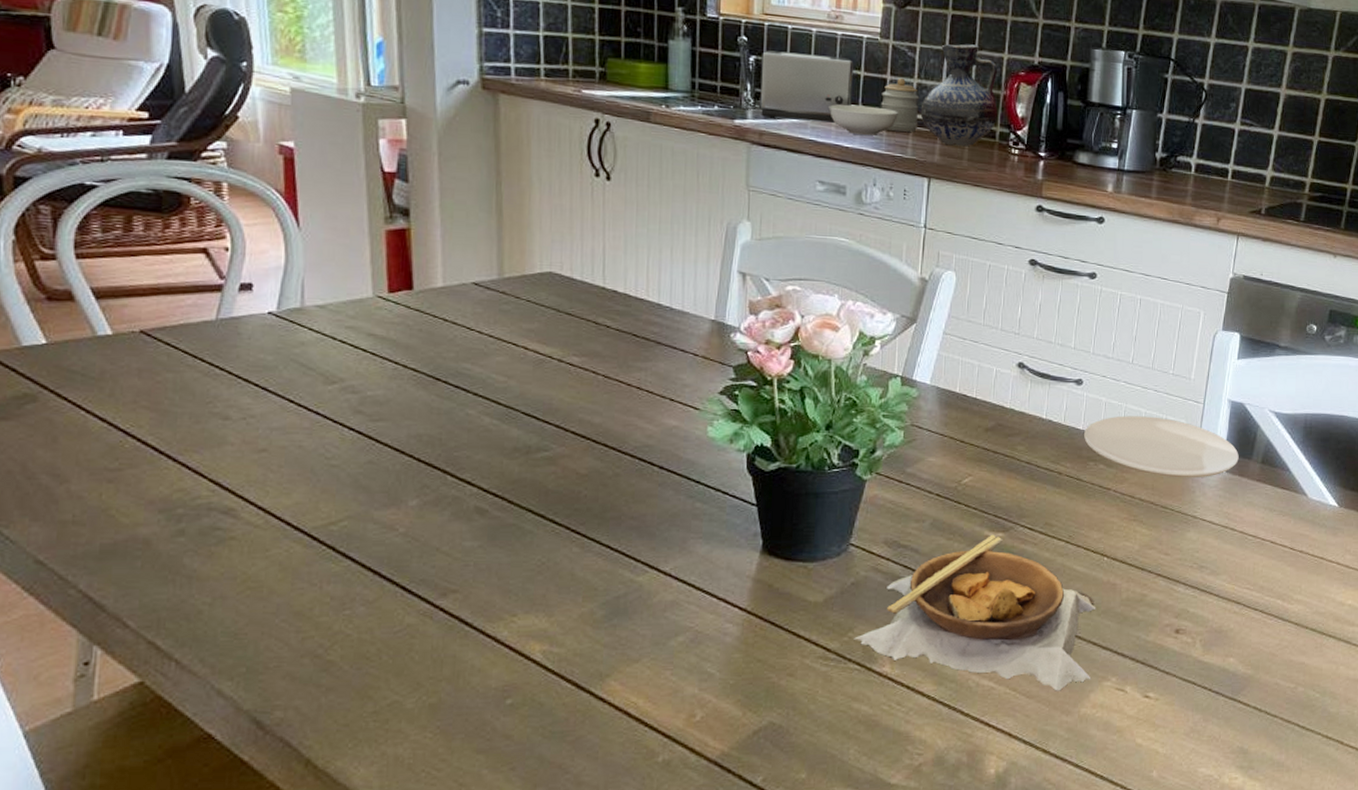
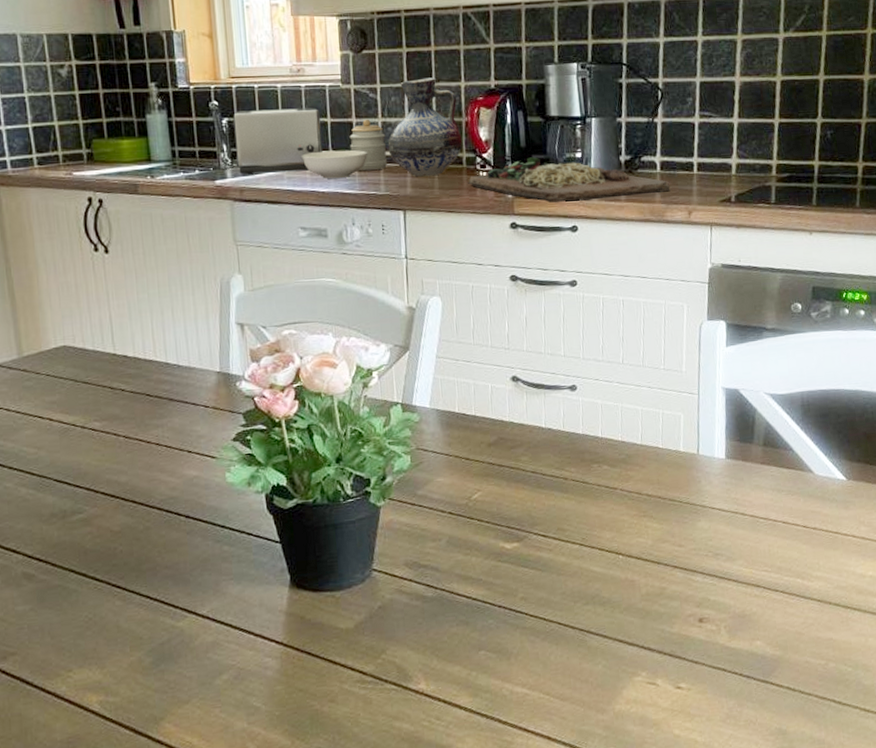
soup bowl: present [854,534,1096,691] -> none [387,545,622,691]
cutting board: none [998,141,1202,195] -> present [468,157,671,204]
plate: present [1084,416,1239,478] -> none [584,412,740,470]

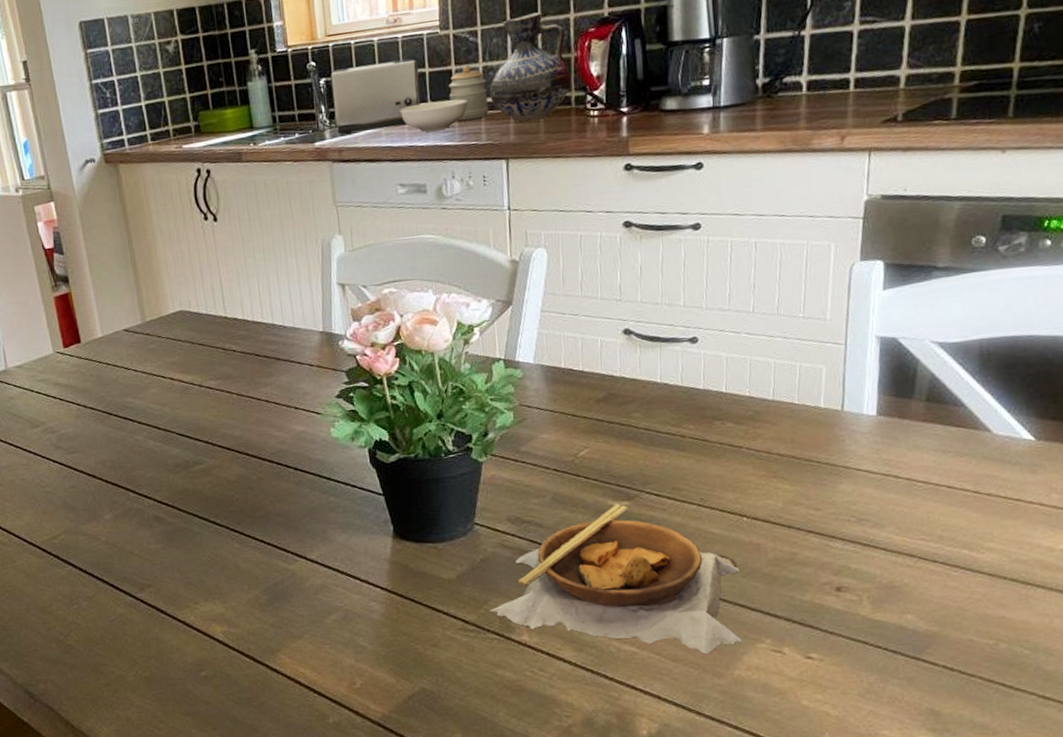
soup bowl: none [387,545,622,691] -> present [489,503,743,655]
cutting board: present [468,157,671,204] -> none [577,89,819,140]

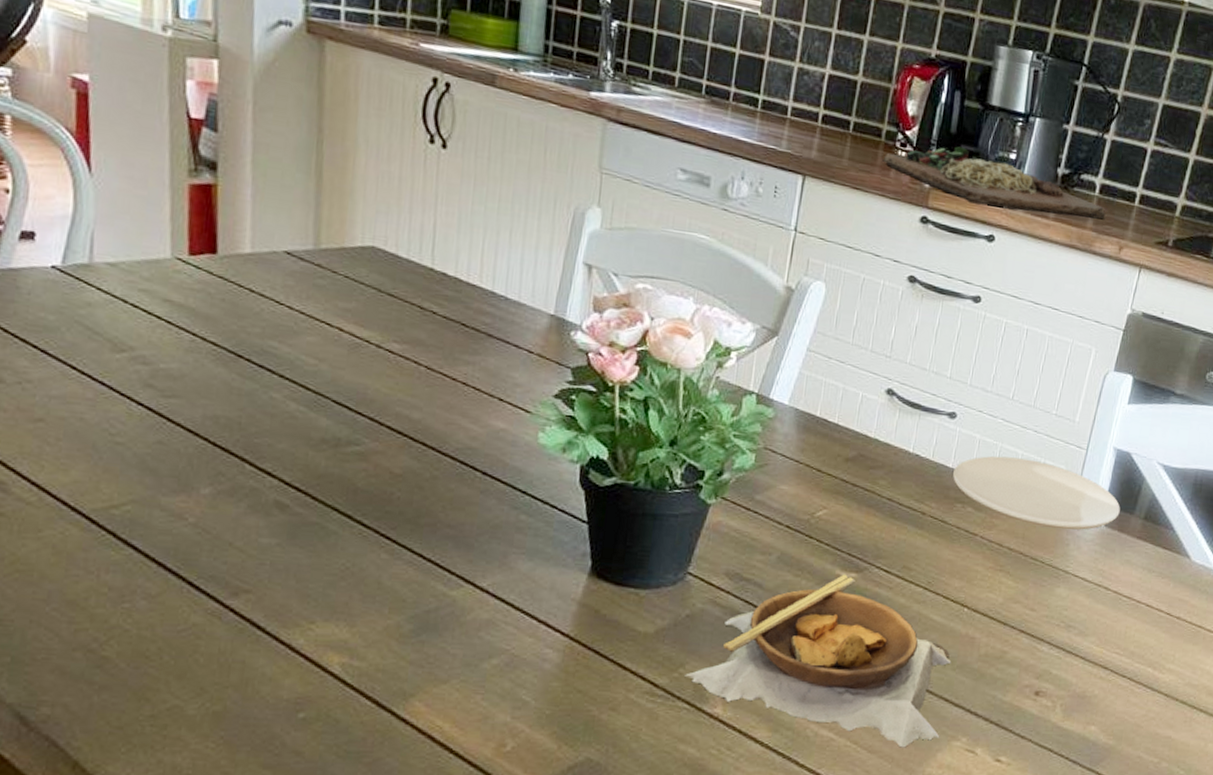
toaster: present [331,58,424,134] -> none [618,15,733,103]
bowl: present [399,99,469,132] -> none [697,83,776,123]
jar: present [448,65,489,120] -> none [756,59,800,123]
ceramic jug: present [489,12,571,122] -> none [799,26,889,144]
cutting board: none [577,89,819,140] -> present [883,146,1106,220]
plate: none [705,365,896,428] -> present [953,456,1120,530]

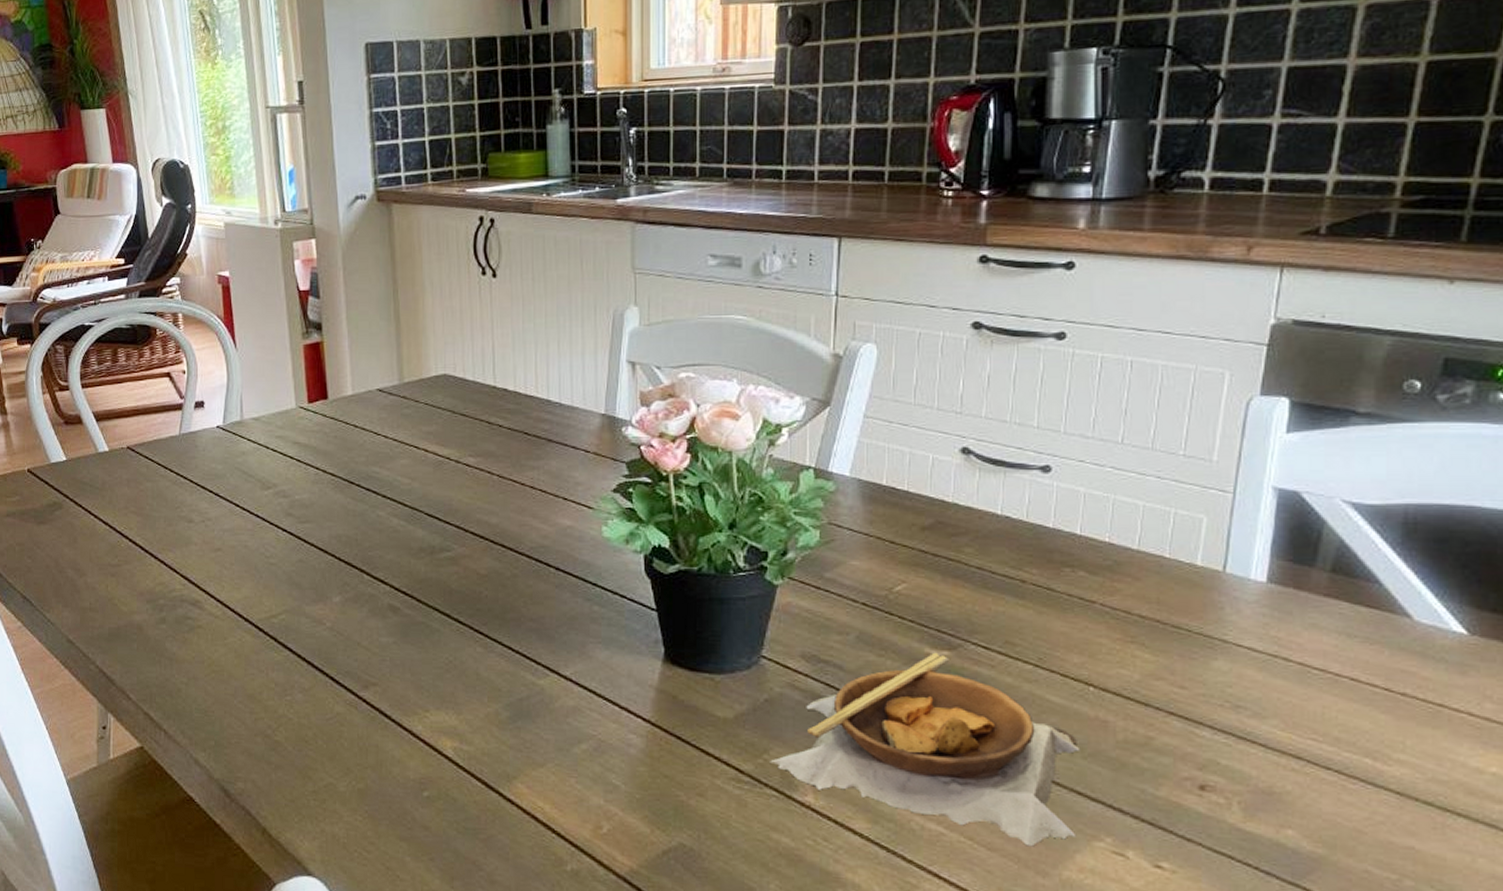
cutting board: present [883,146,1106,220] -> none [926,172,1222,232]
plate: present [953,456,1120,530] -> none [1055,510,1293,591]

